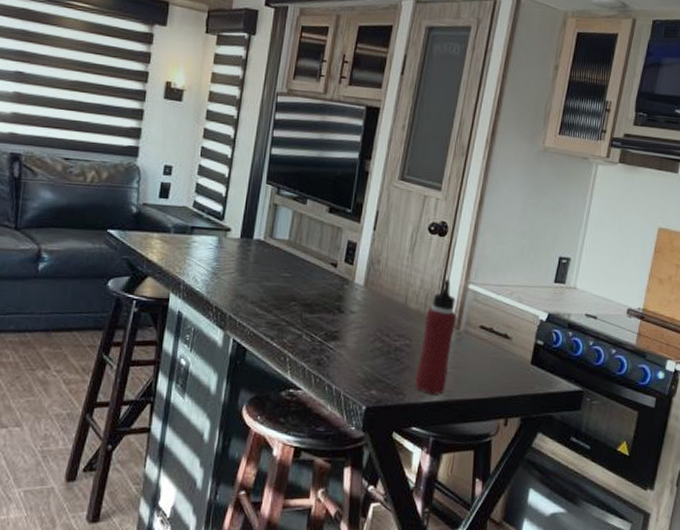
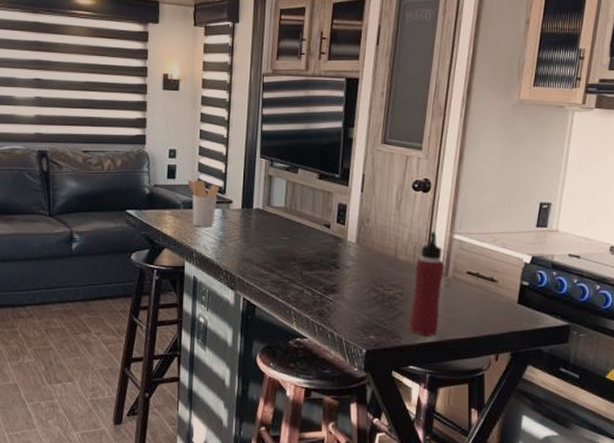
utensil holder: none [181,201,218,257] -> present [187,180,220,228]

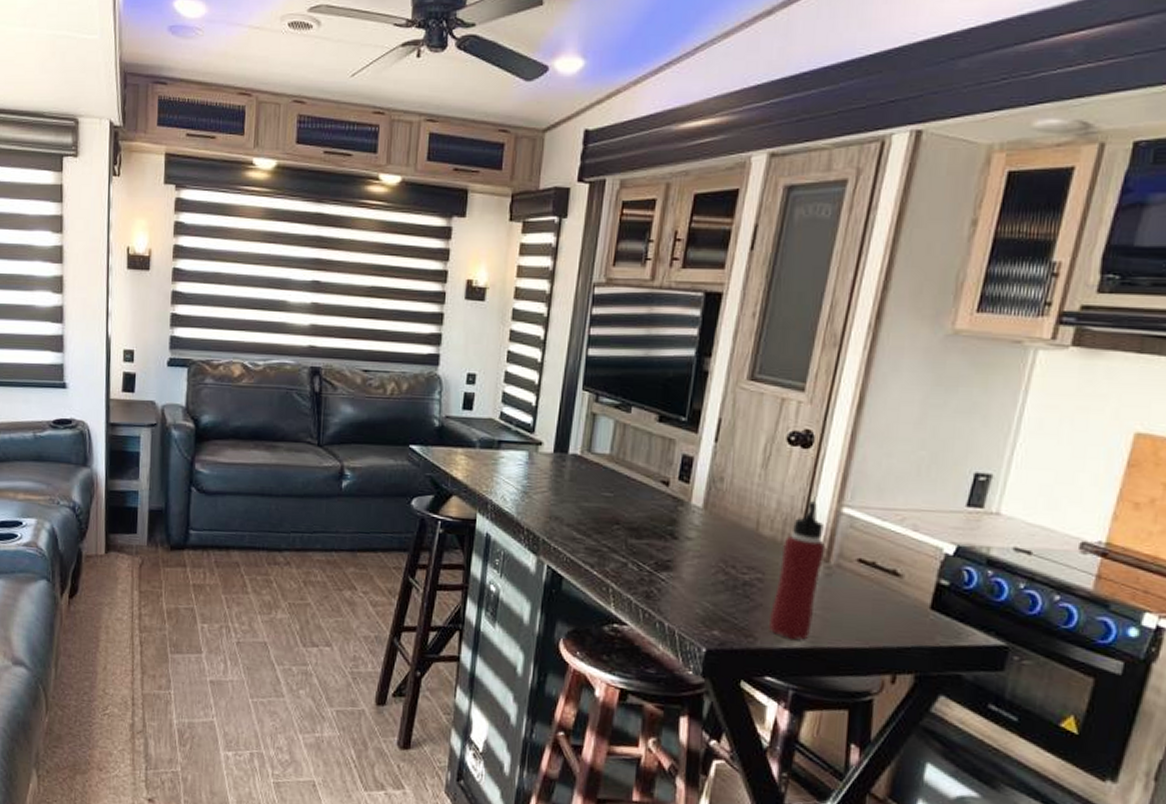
utensil holder: present [187,180,220,228] -> none [487,413,527,474]

